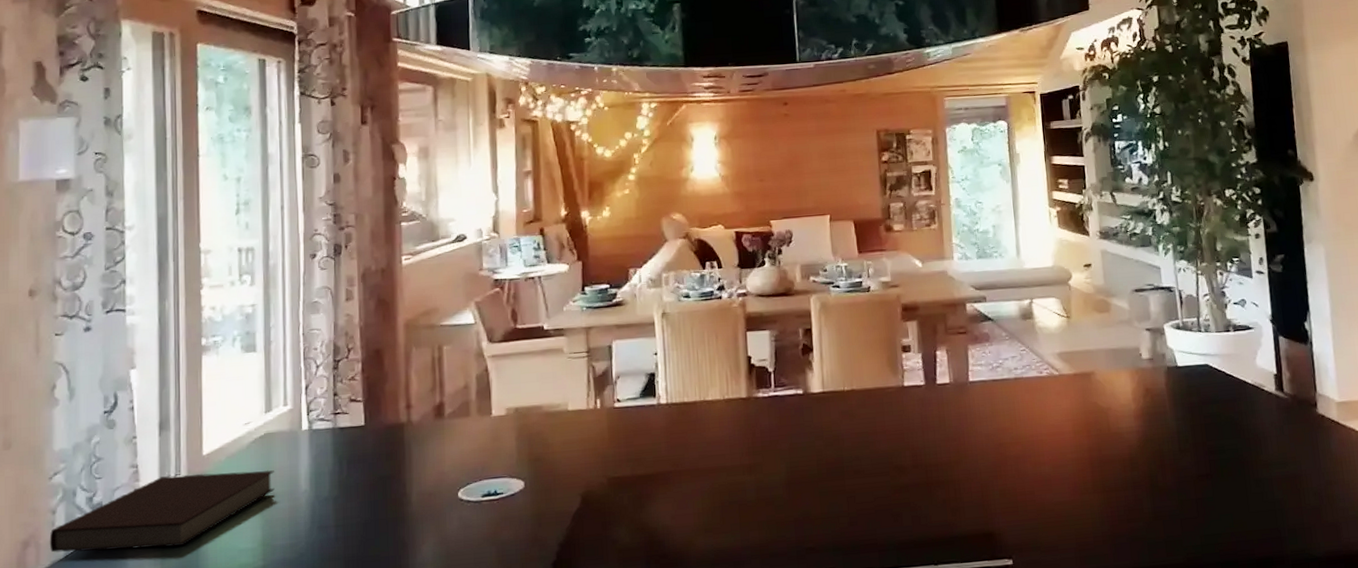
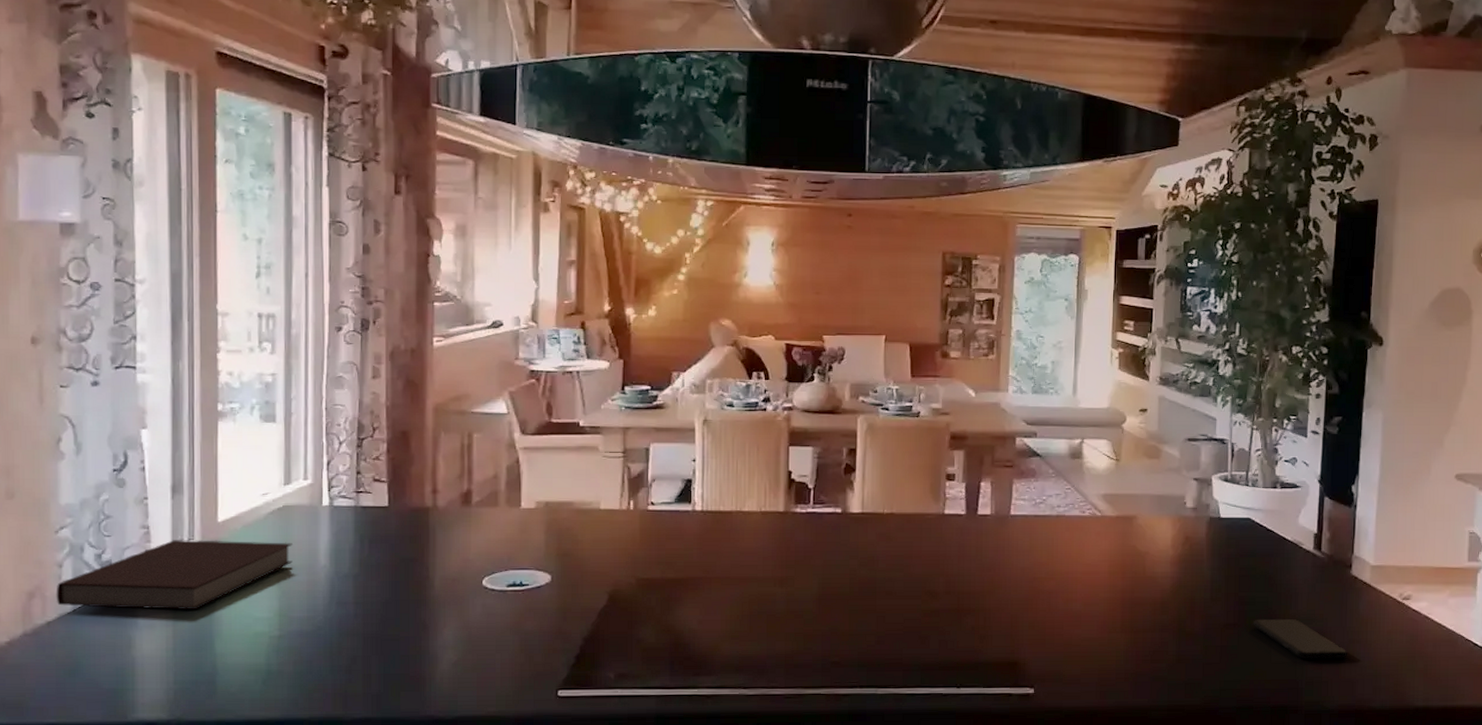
smartphone: none [1225,464,1326,506] -> present [1253,618,1347,659]

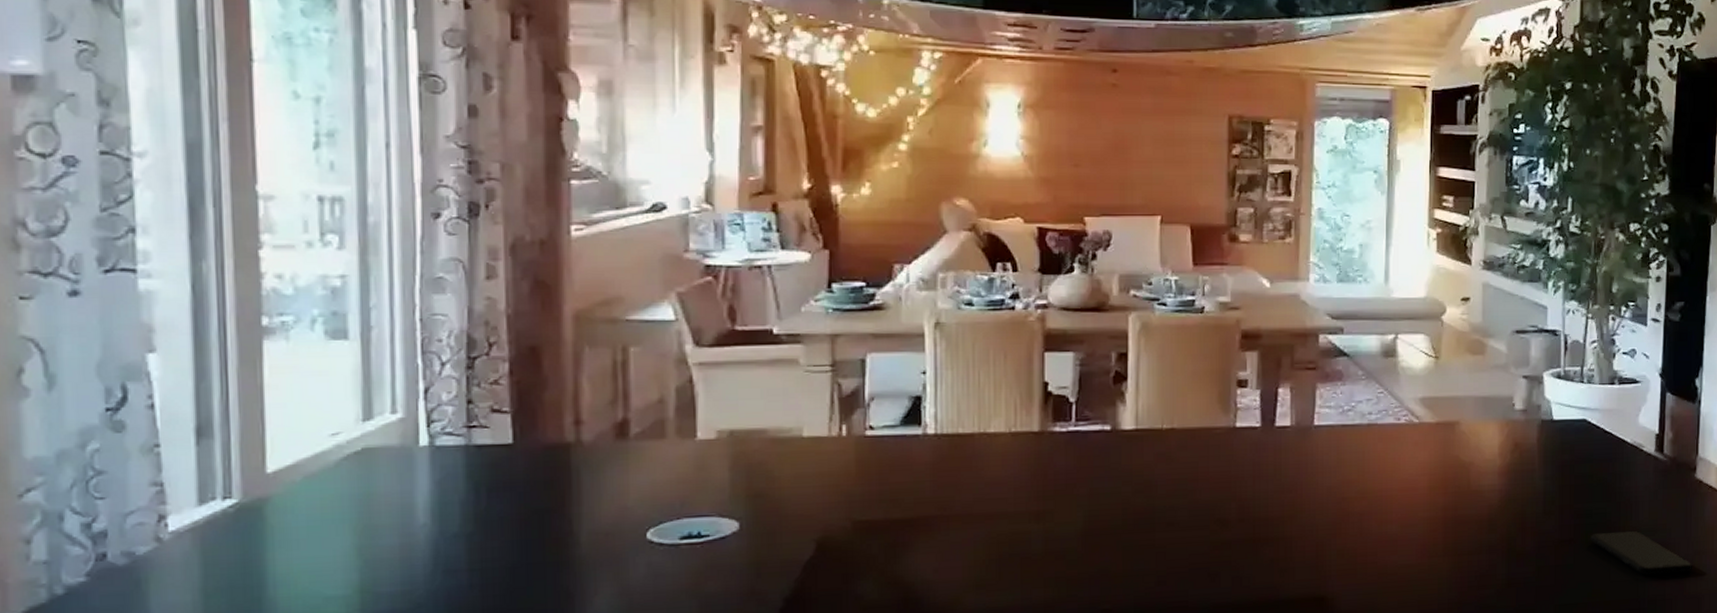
notebook: present [56,540,293,610] -> none [22,496,378,595]

